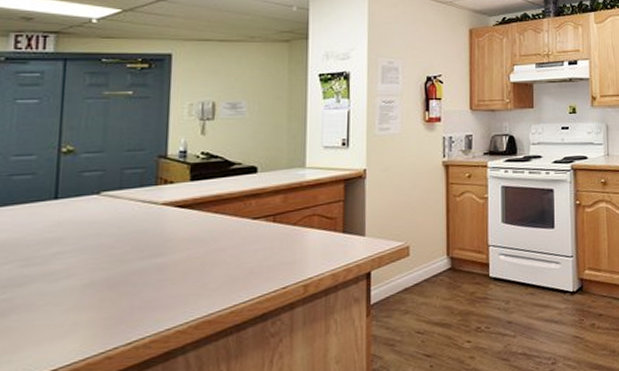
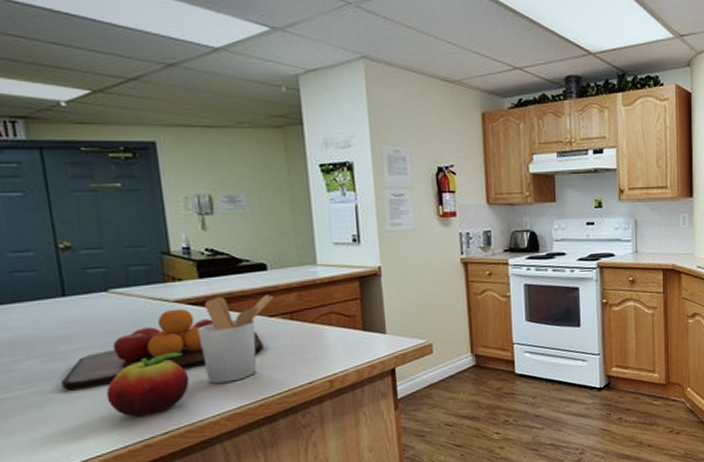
chopping board: none [33,211,243,298] -> present [61,308,263,391]
fruit: none [76,255,164,326] -> present [106,352,190,417]
utensil holder: none [180,196,261,289] -> present [197,294,275,384]

